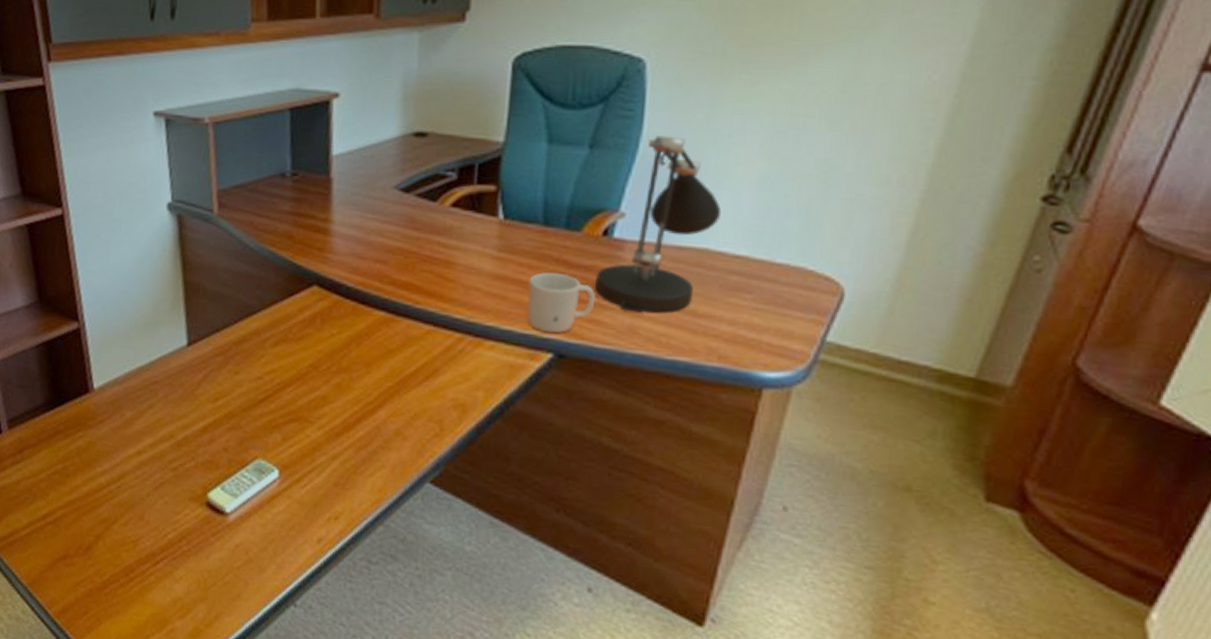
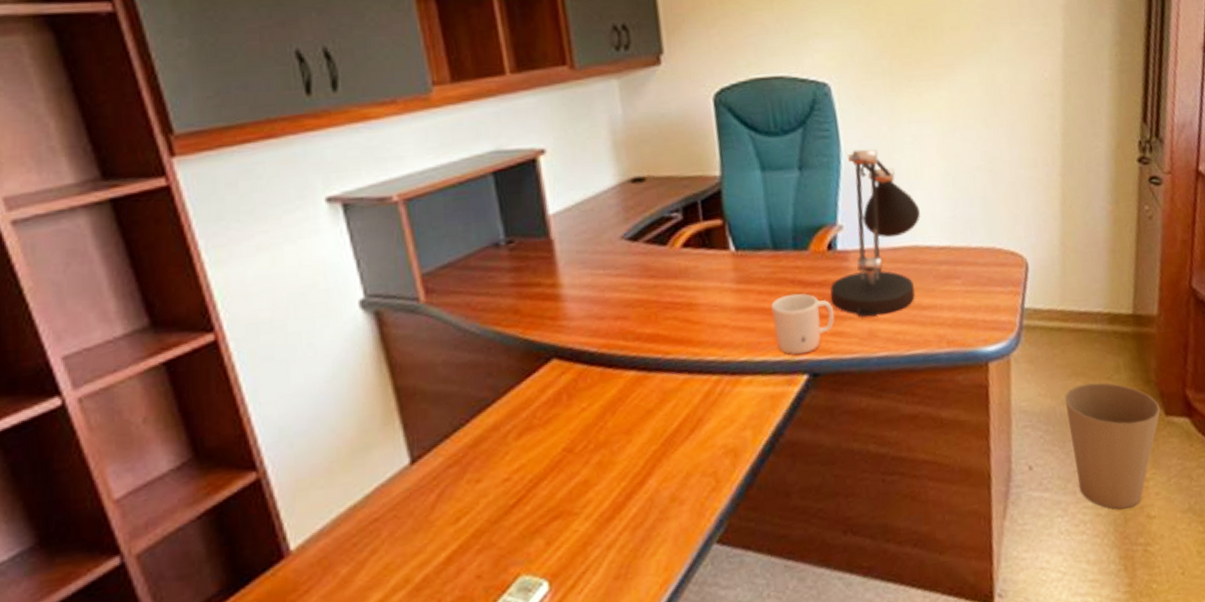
trash bin: none [842,439,981,586] -> present [1065,382,1161,510]

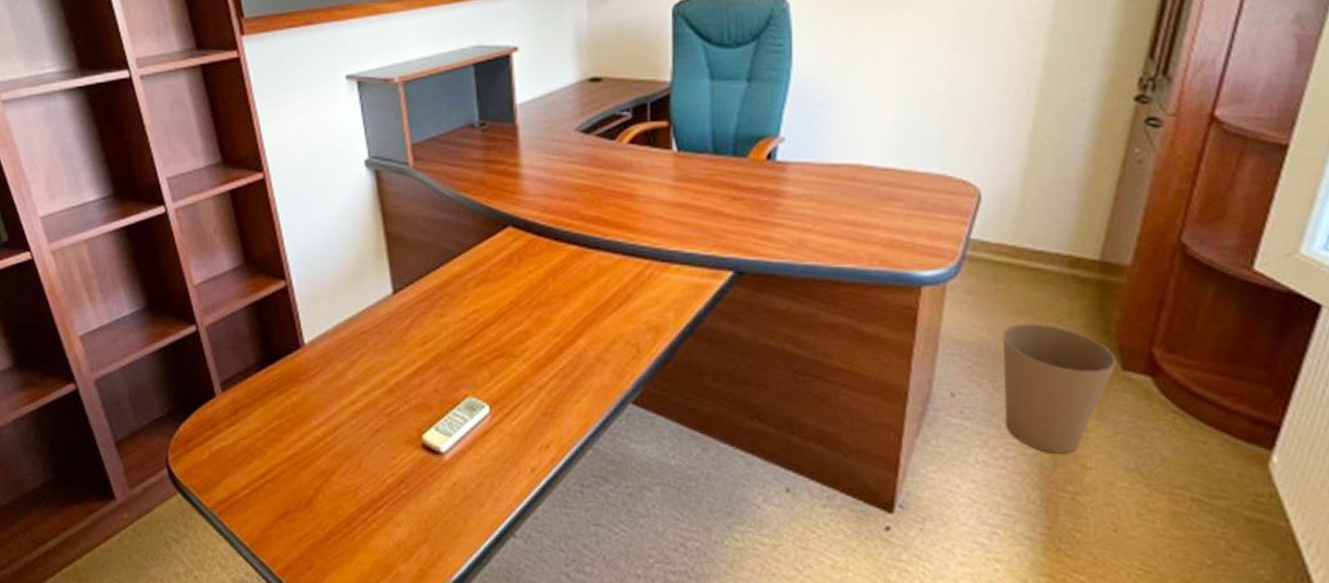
mug: present [770,293,835,355] -> none [704,196,767,253]
desk lamp: present [830,149,921,318] -> none [765,66,869,227]

